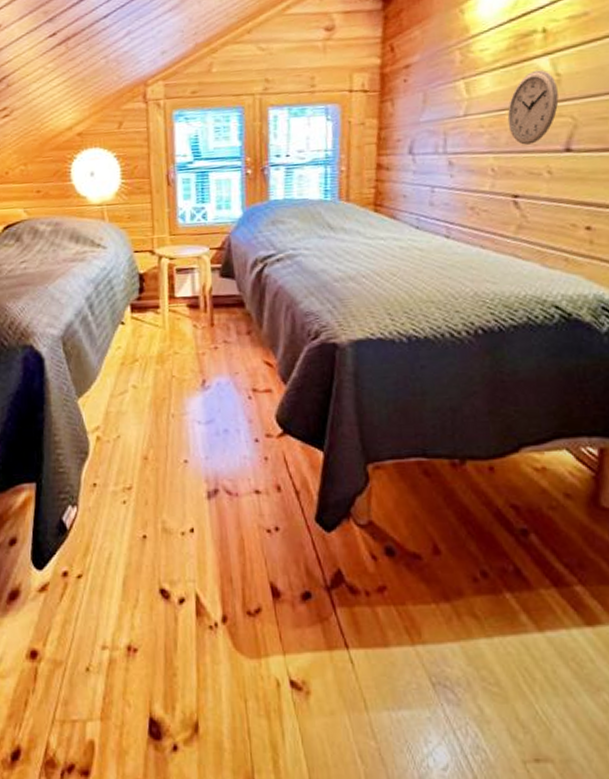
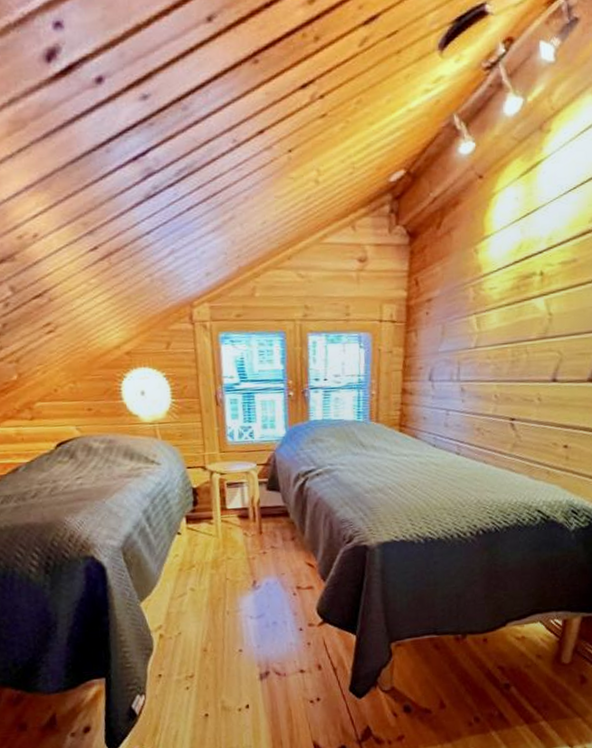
wall clock: present [507,69,559,145] -> none [509,309,550,375]

